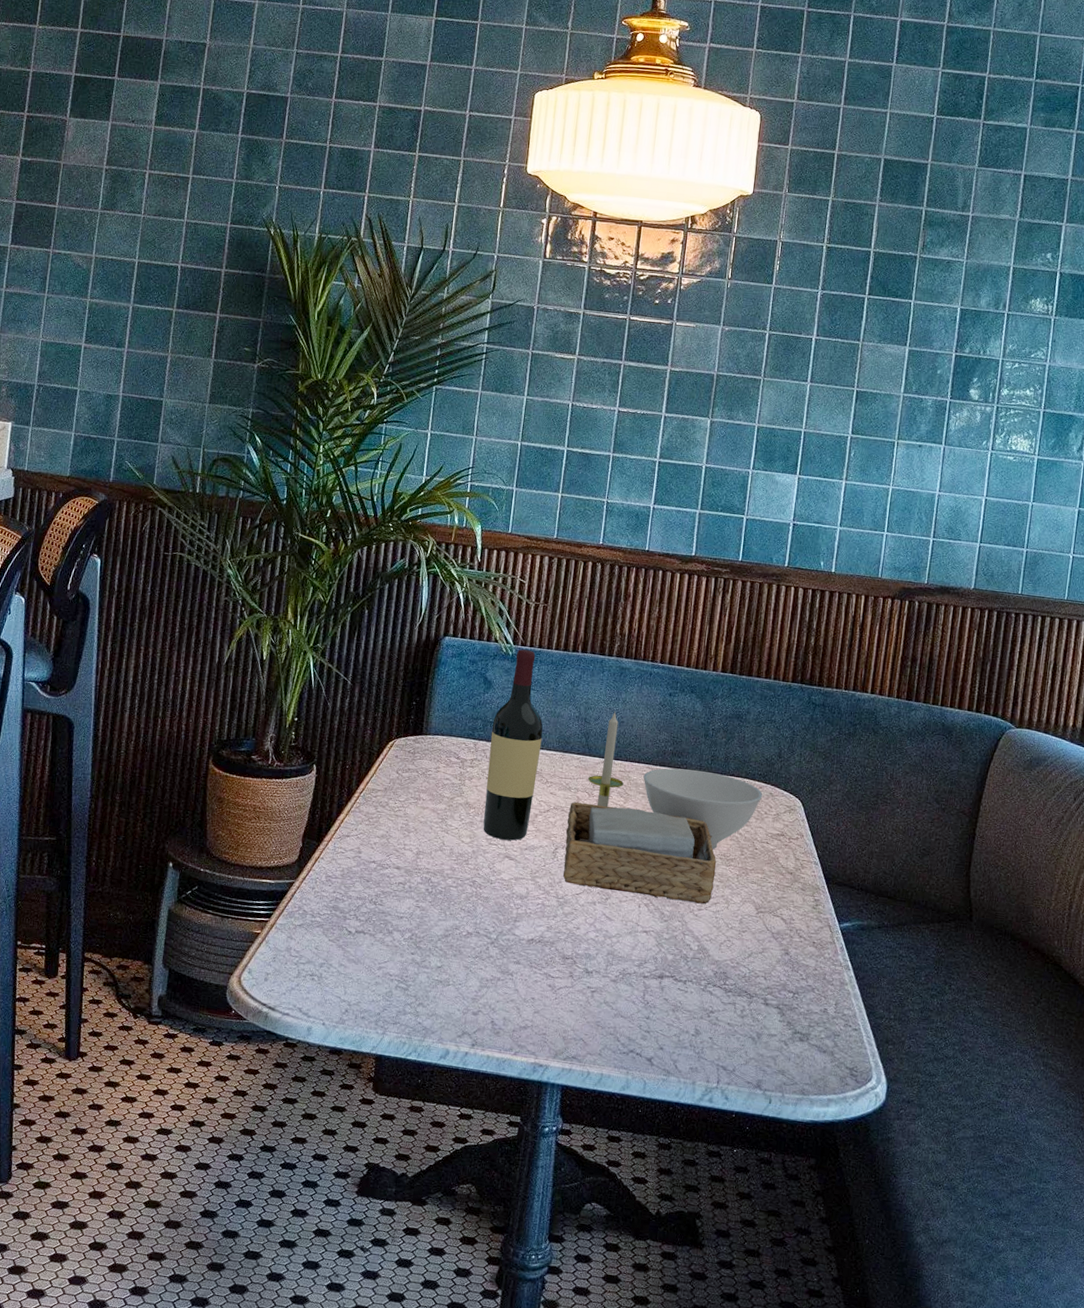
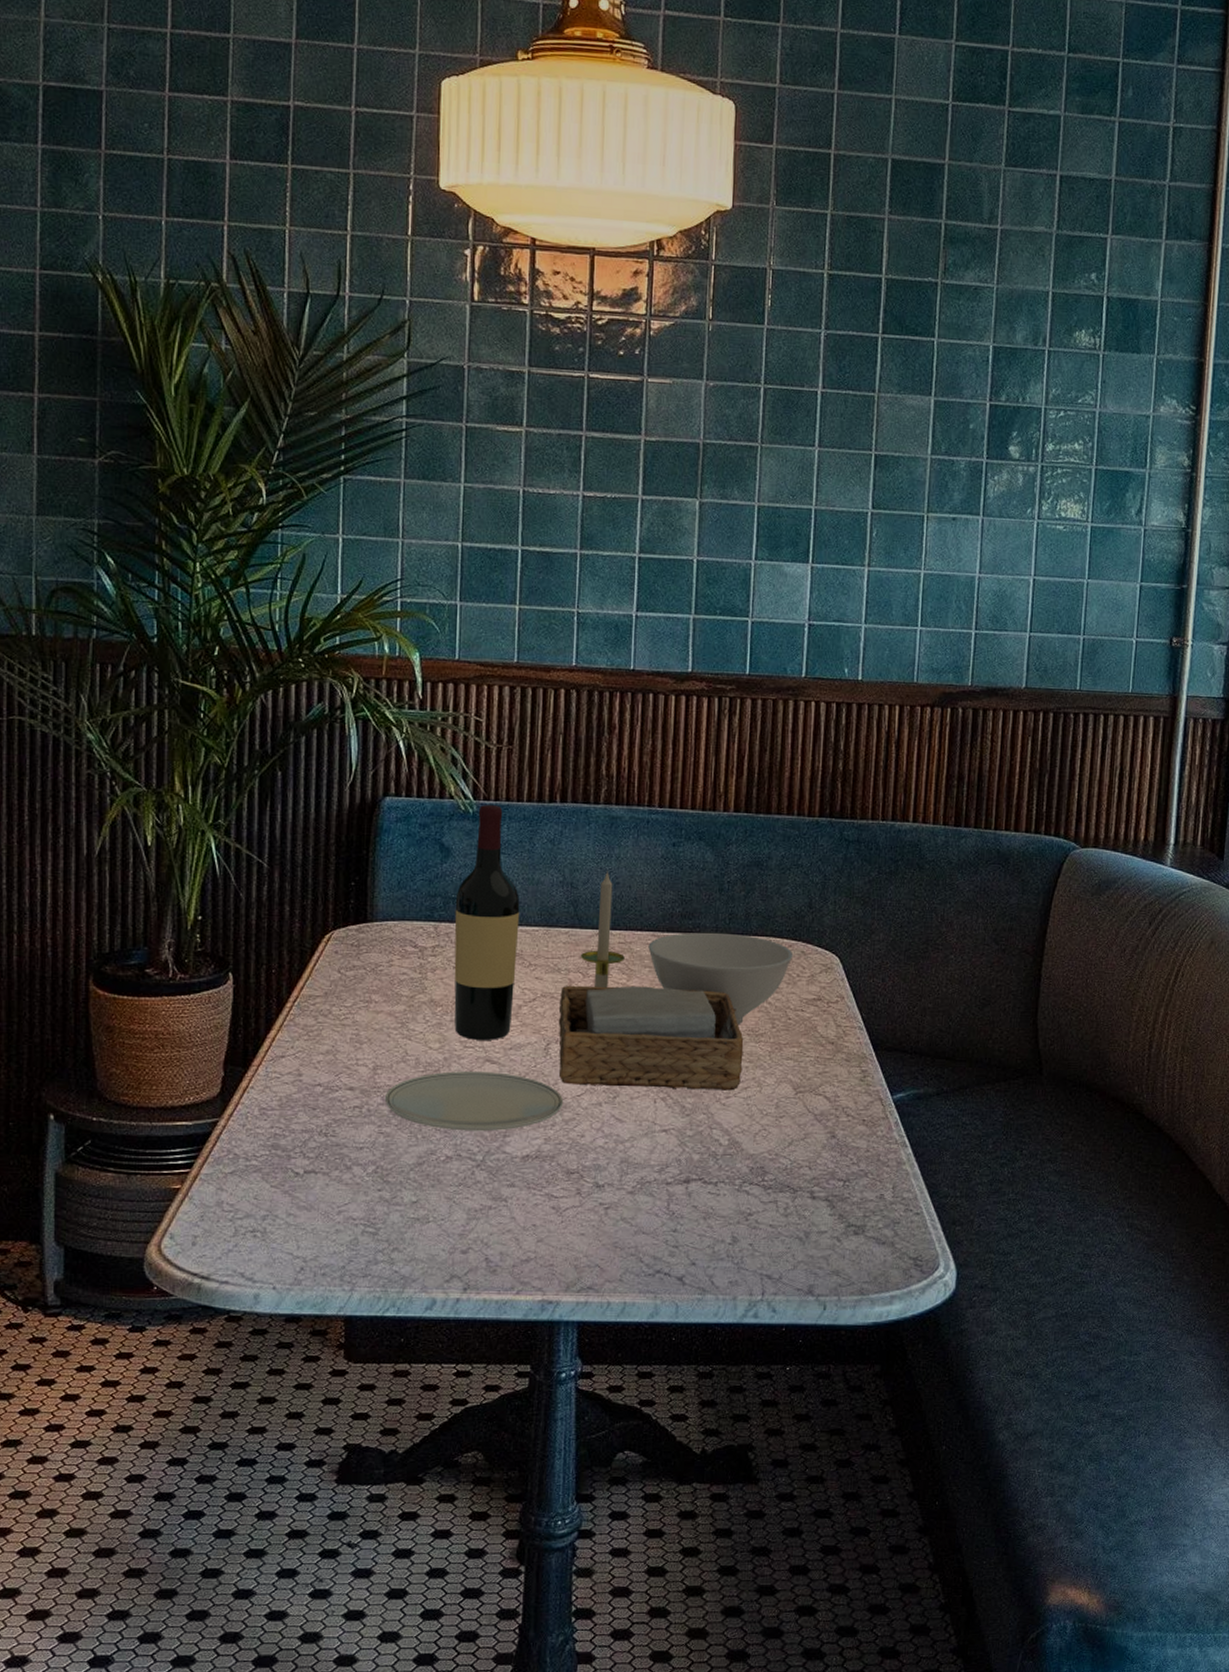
plate: none [423,862,565,916] -> present [384,1071,564,1132]

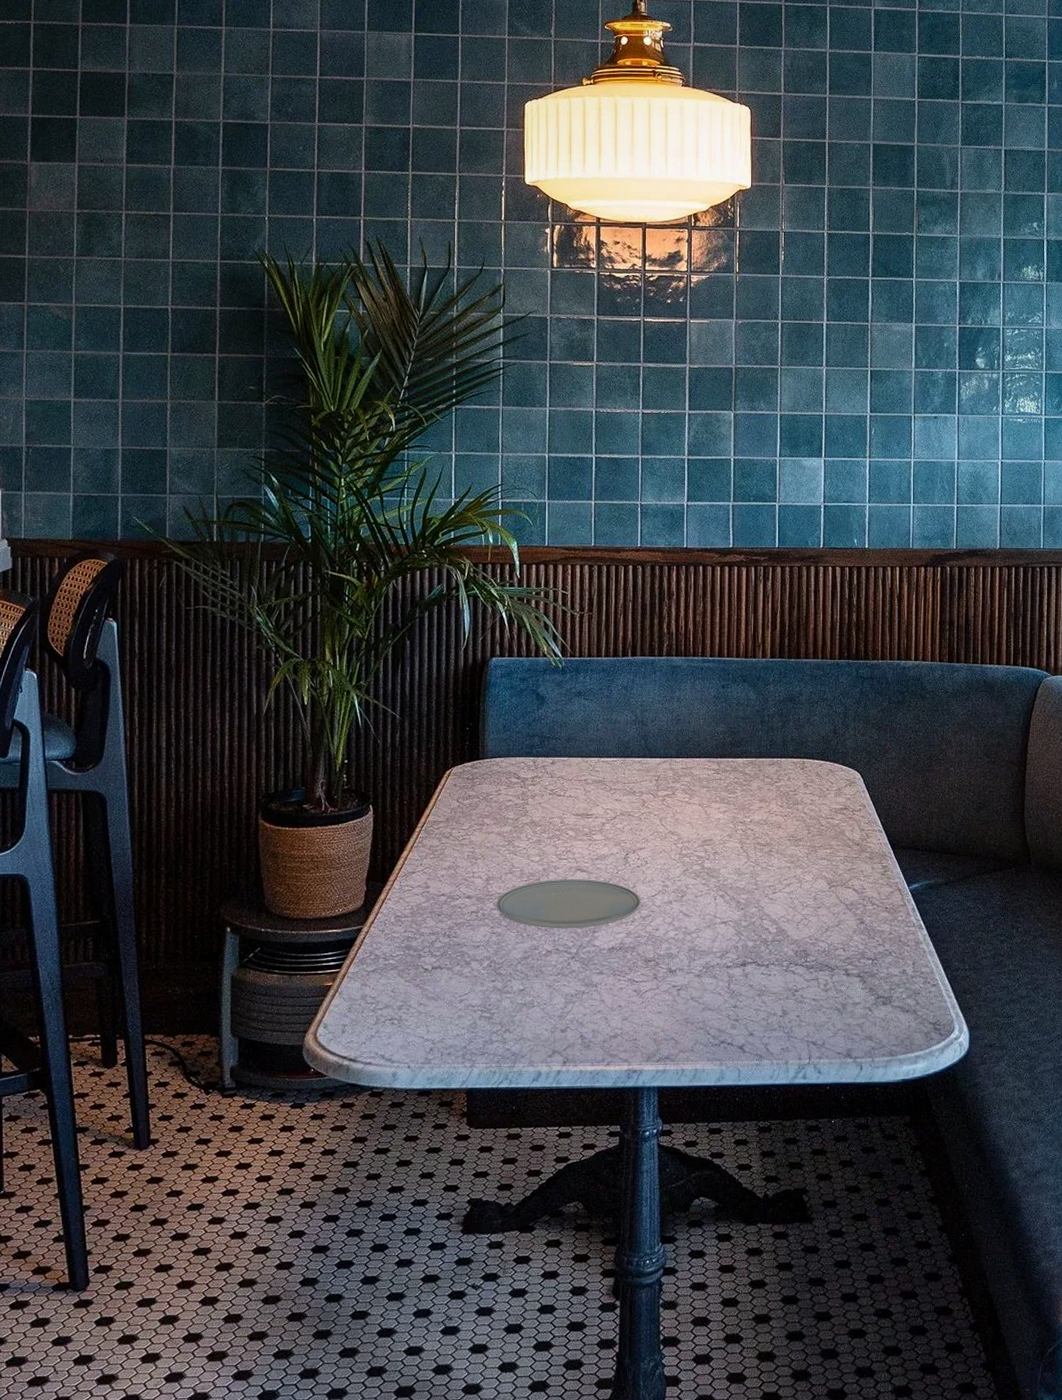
wine bottle: present [454,804,520,1040] -> none [549,660,602,853]
napkin holder: present [558,985,744,1091] -> none [634,803,786,888]
candle: present [580,871,625,989] -> none [651,710,687,806]
bowl: present [648,932,794,1025] -> none [705,757,823,833]

